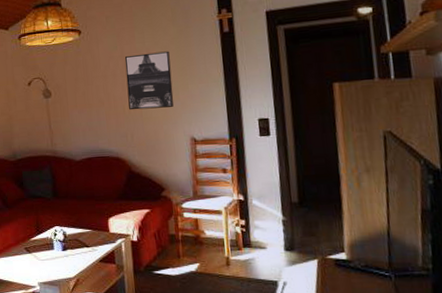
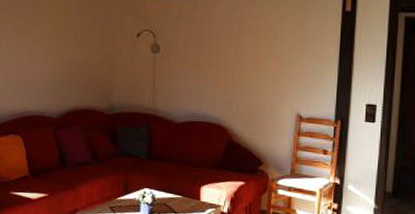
wall art: present [124,51,174,110] -> none [239,20,288,80]

